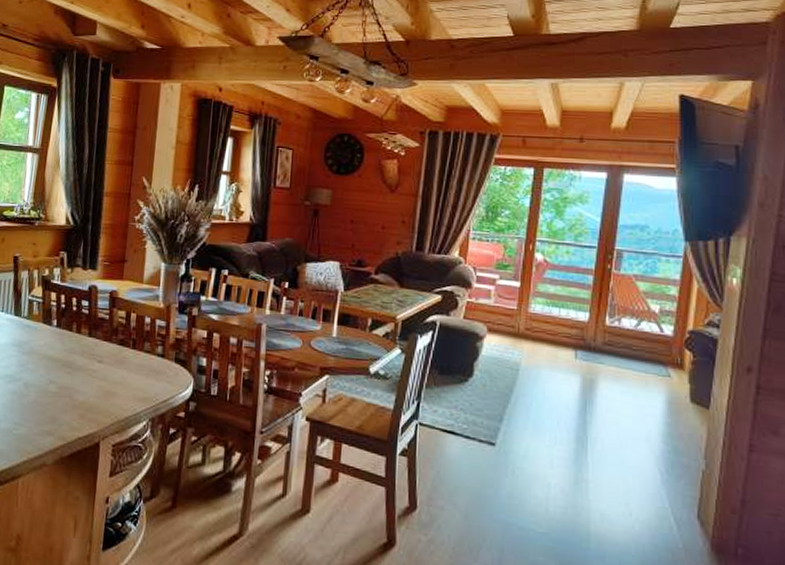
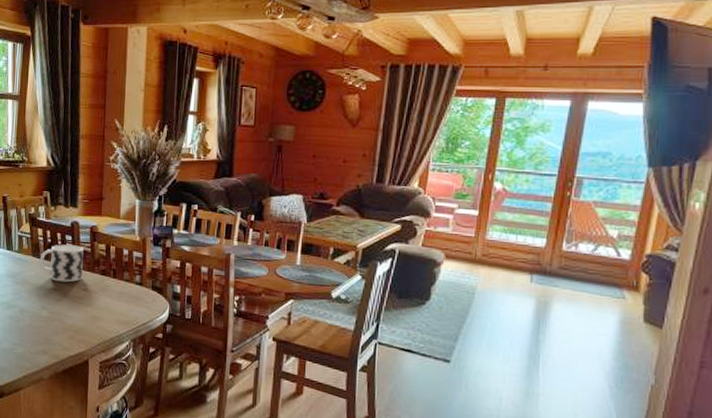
cup: none [50,310,101,353] -> present [39,244,84,283]

